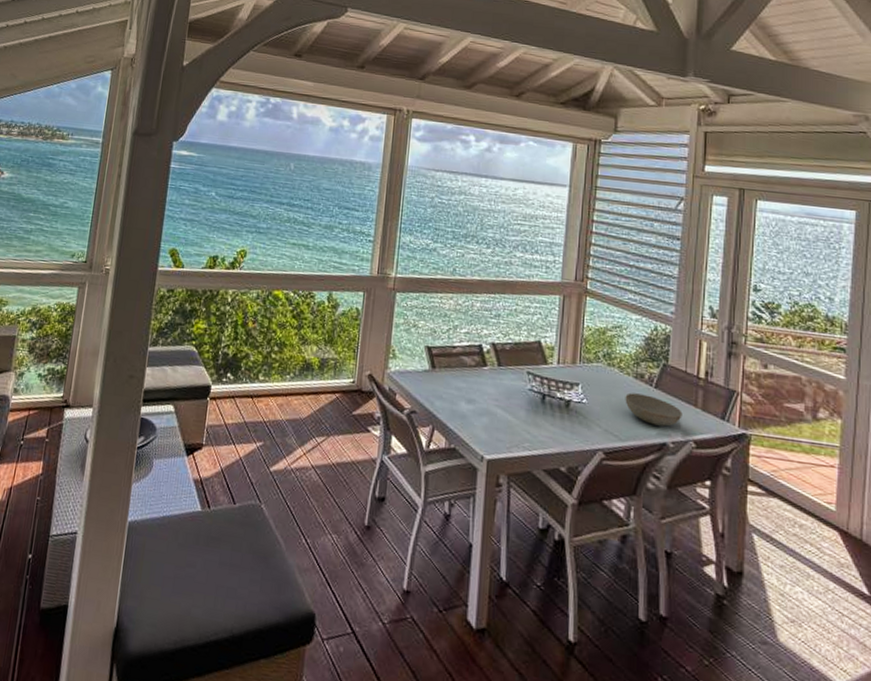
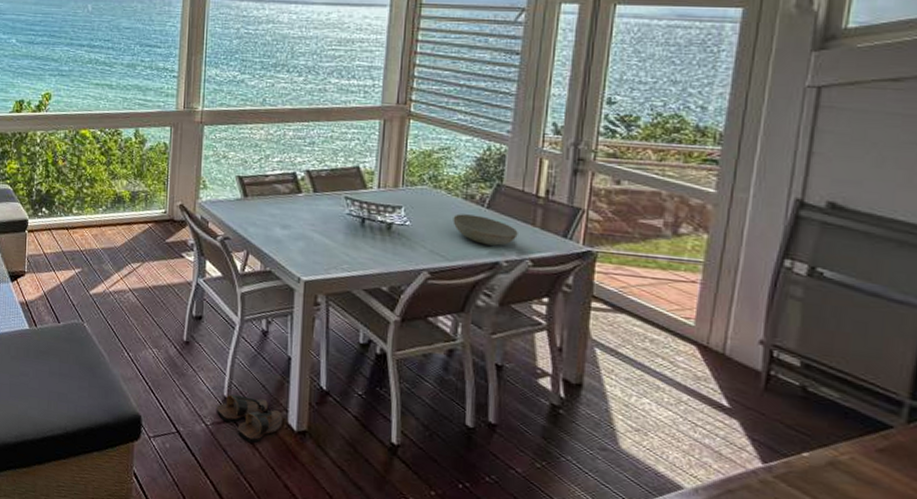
flip-flop: none [394,587,463,645] -> present [216,394,283,444]

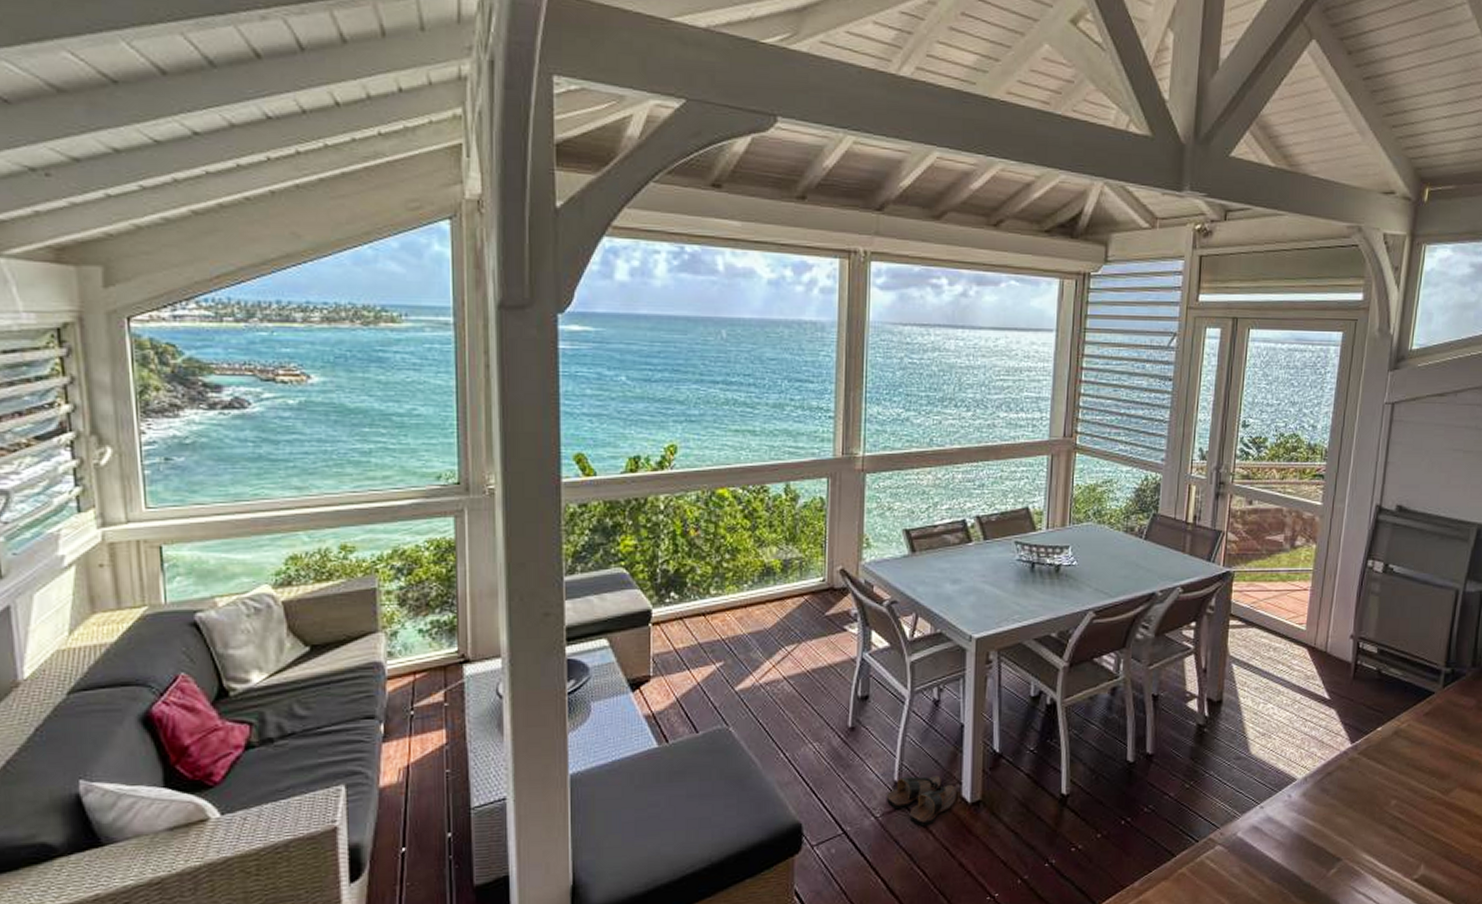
bowl: present [453,214,518,246] -> none [1115,547,1171,577]

